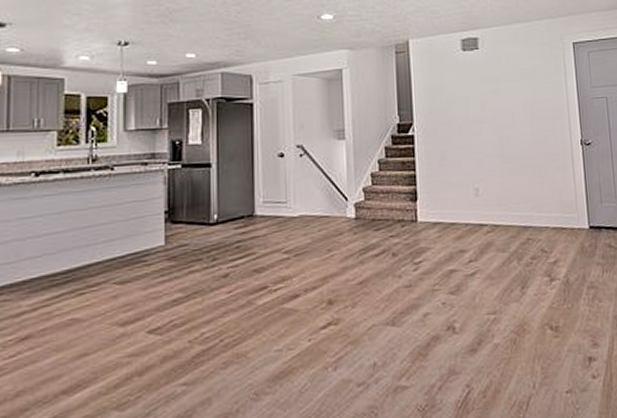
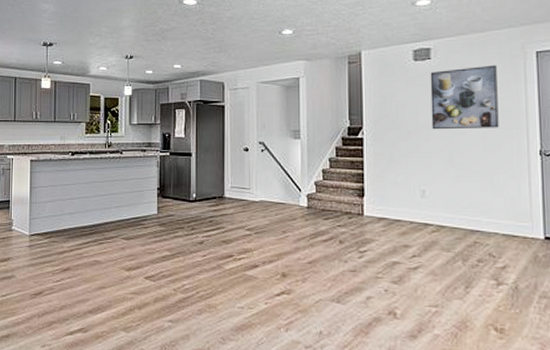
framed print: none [478,55,544,124] -> present [430,65,499,130]

